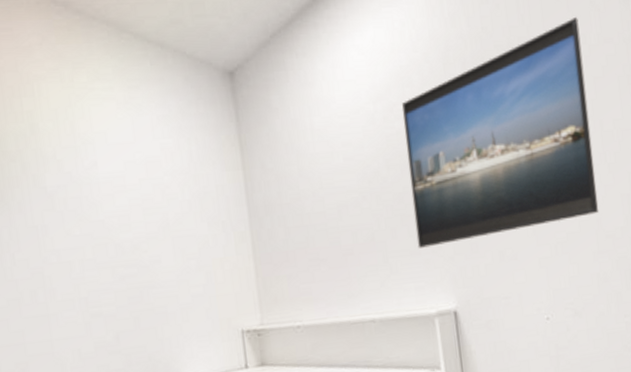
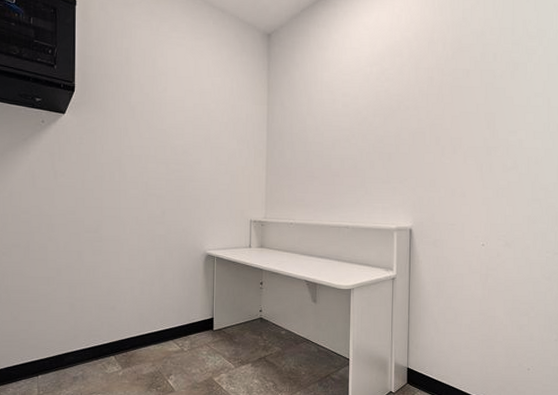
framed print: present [401,16,599,248] -> none [389,15,542,179]

